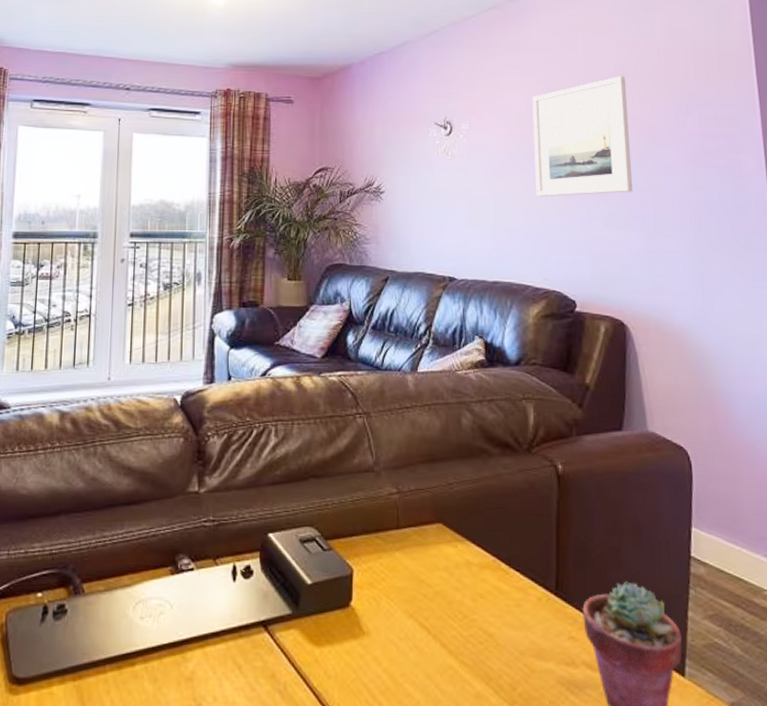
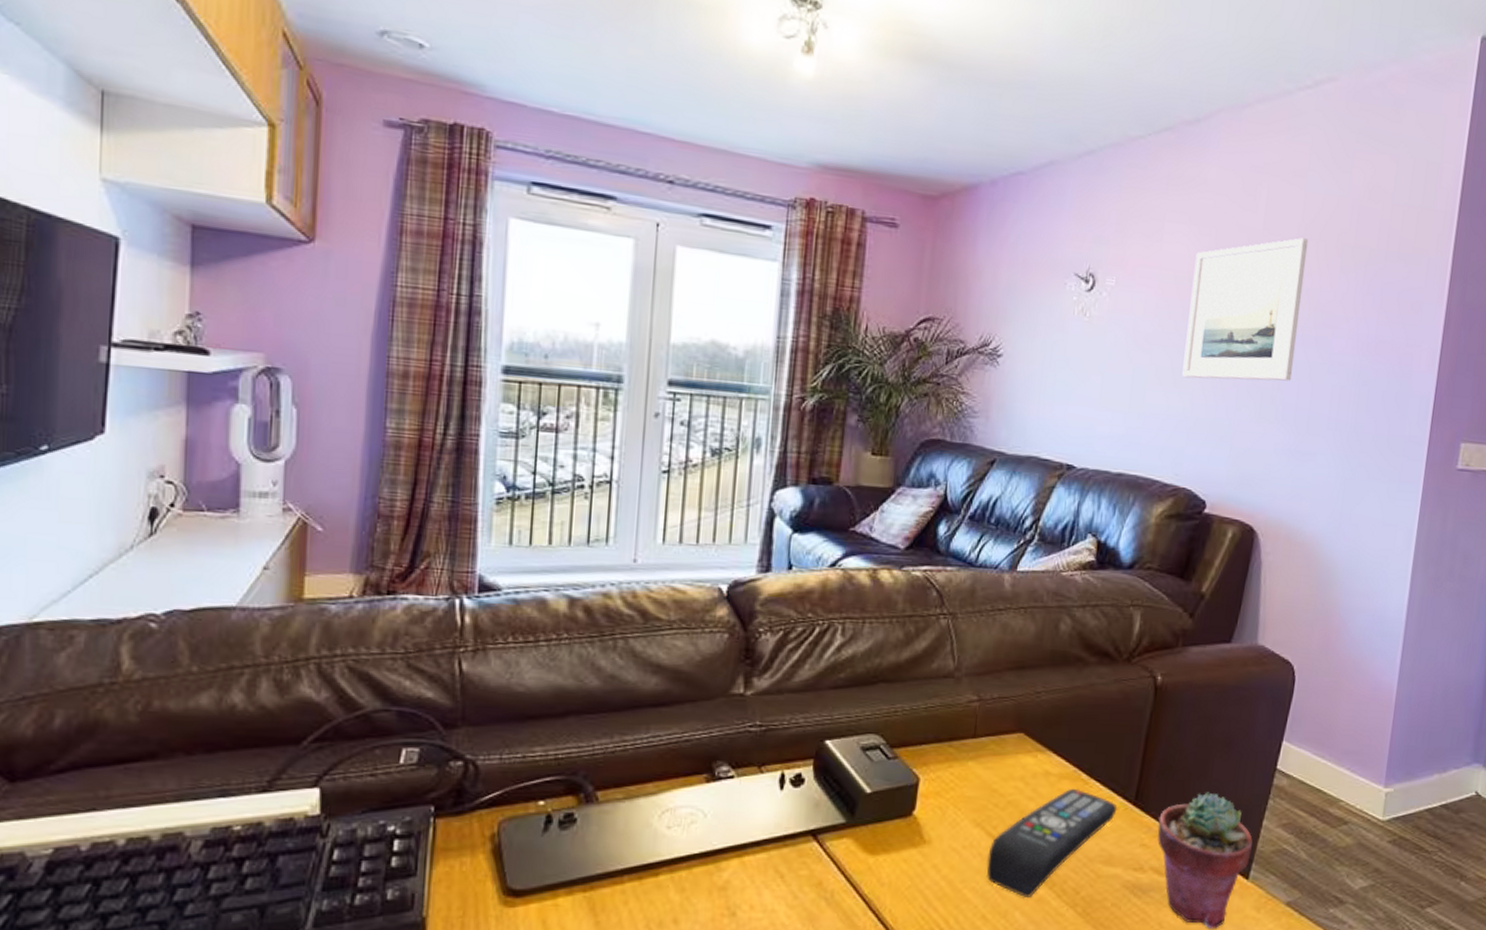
remote control: none [423,578,540,693] -> present [986,788,1118,897]

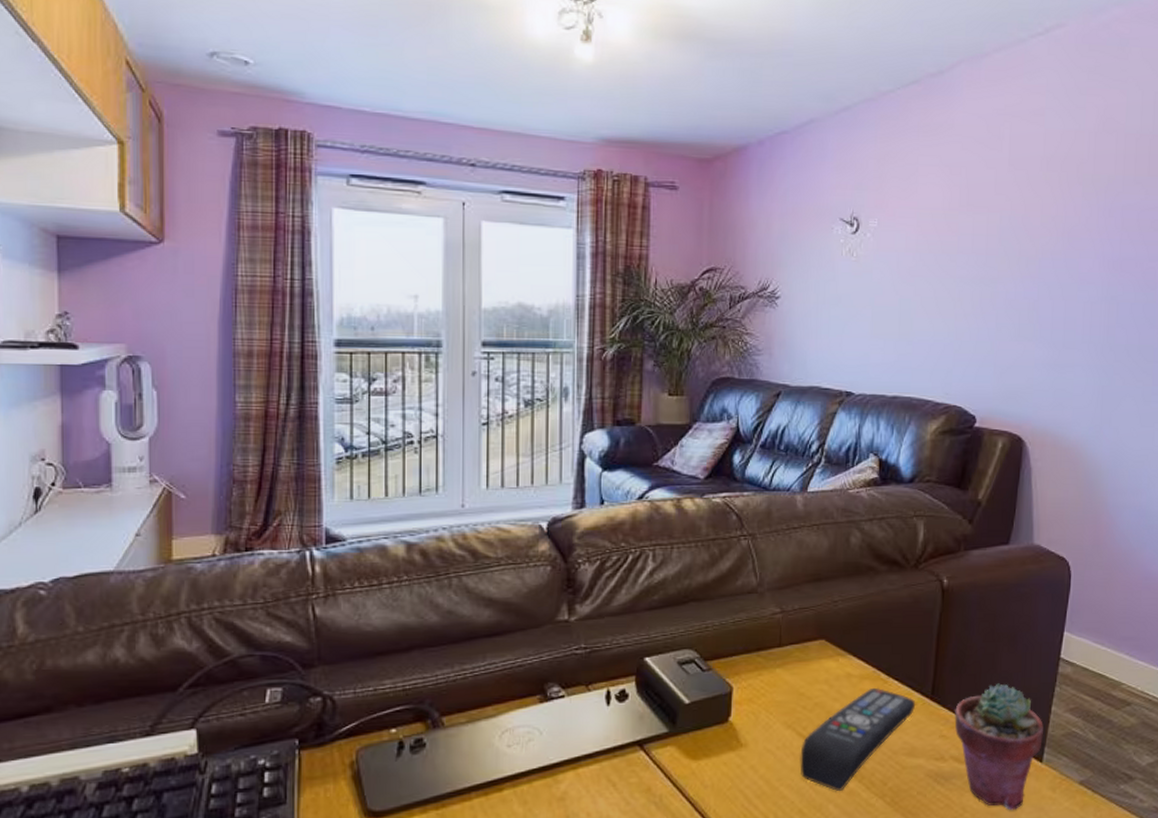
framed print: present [1182,238,1309,381] -> none [945,170,1051,305]

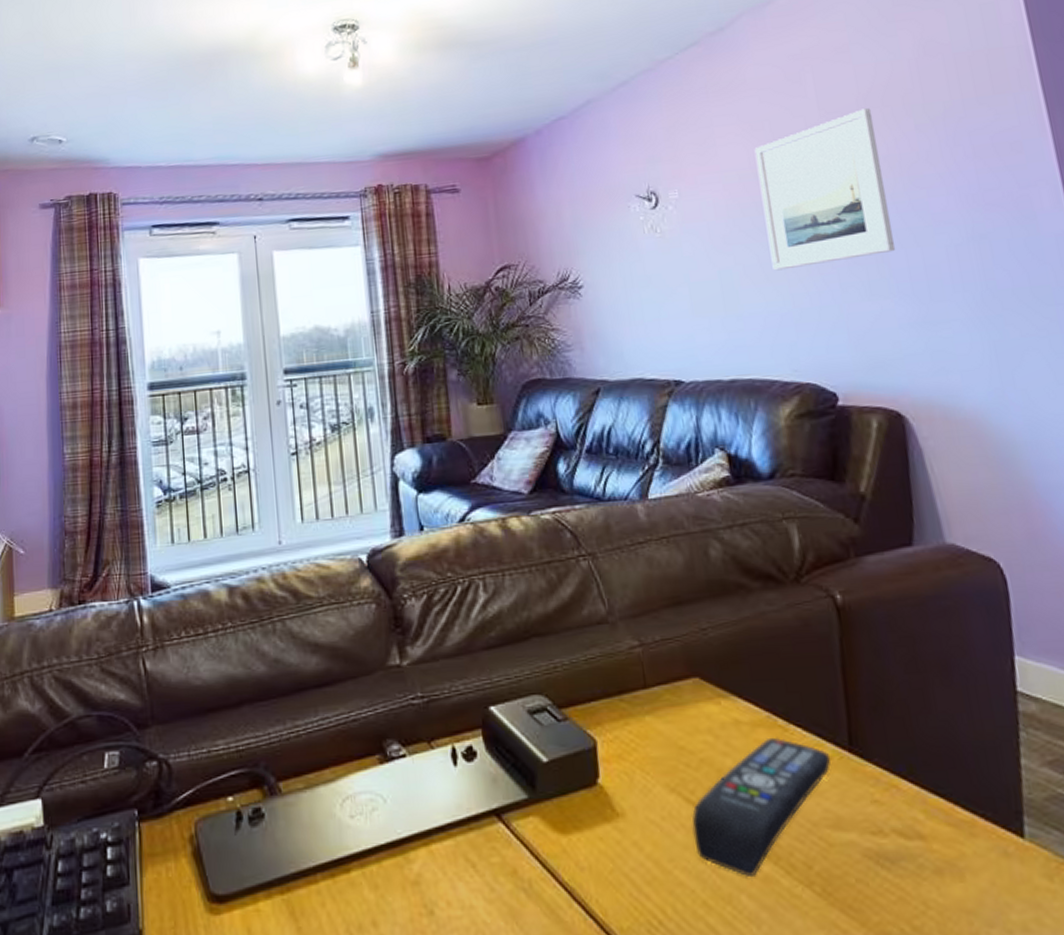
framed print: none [945,170,1051,305] -> present [754,108,896,271]
potted succulent: present [954,683,1044,811] -> none [885,728,1019,908]

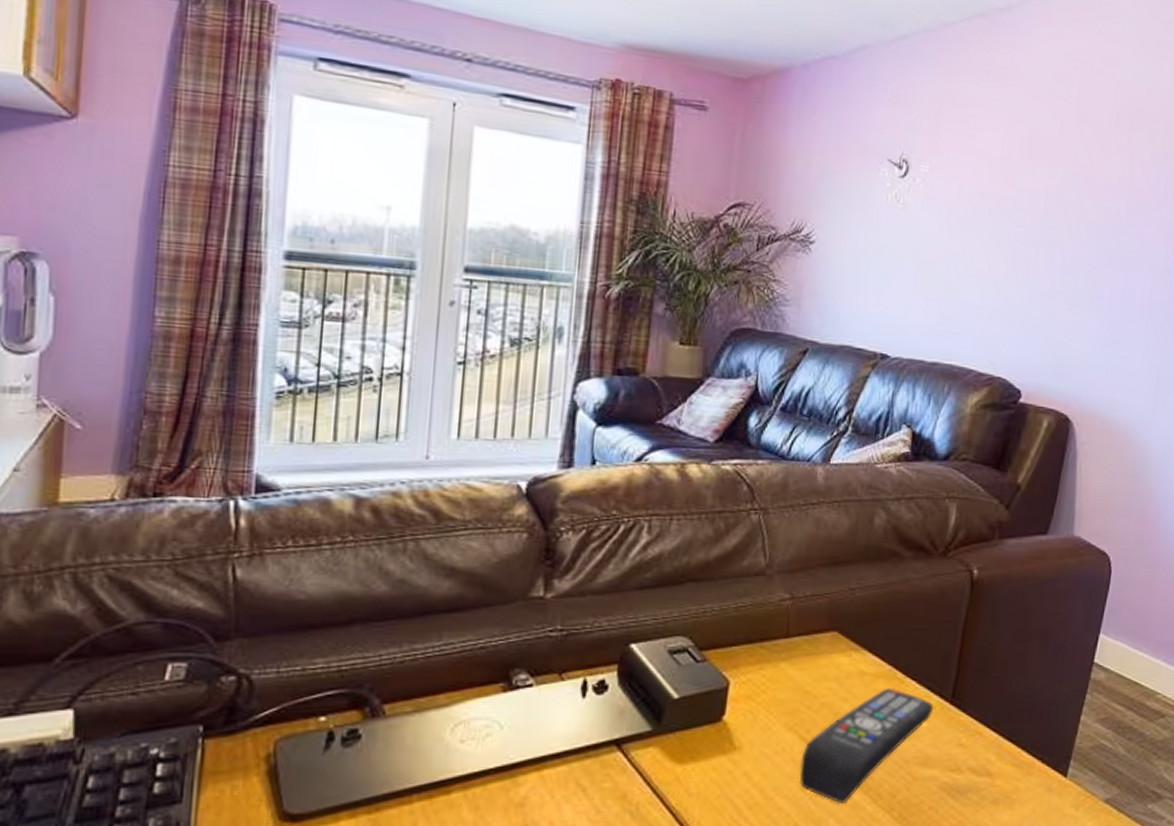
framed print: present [754,108,896,271] -> none [996,126,1120,269]

